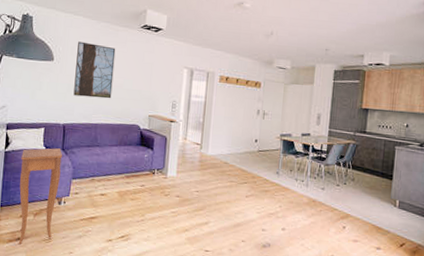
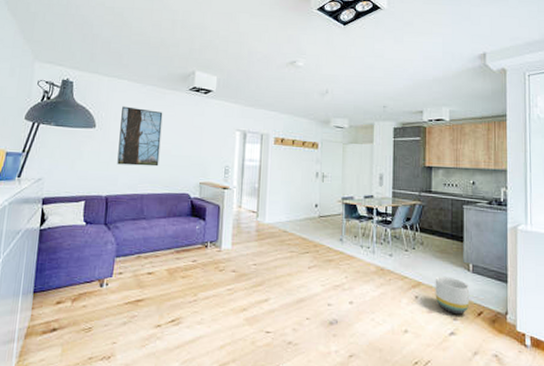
side table: present [18,148,63,245] -> none [53,223,105,337]
planter: none [361,209,395,244] -> present [435,276,470,314]

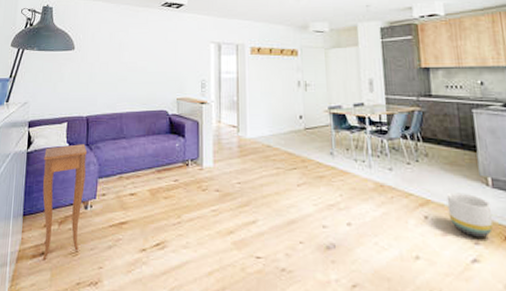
side table: none [53,223,105,337] -> present [42,144,88,261]
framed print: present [117,106,163,167] -> none [96,27,137,85]

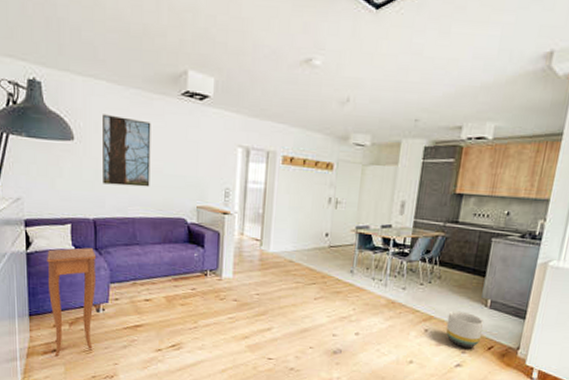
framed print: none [96,27,137,85] -> present [103,114,151,187]

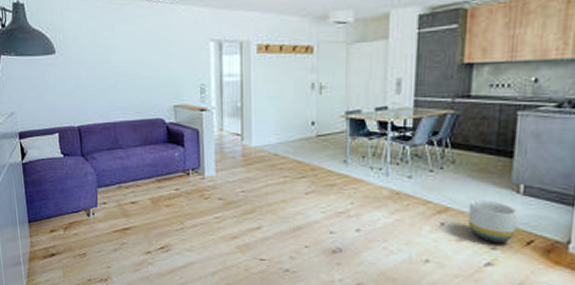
side table: present [47,247,97,357] -> none [40,155,86,261]
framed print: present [103,114,151,187] -> none [79,25,127,92]

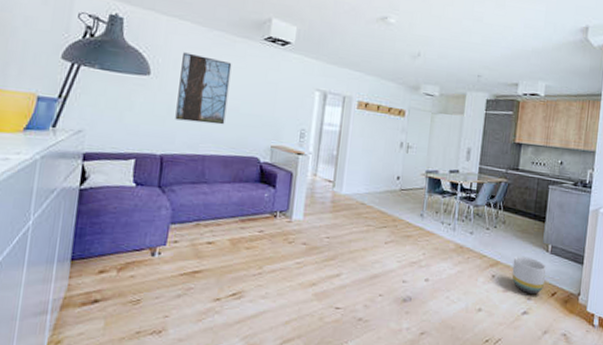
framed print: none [79,25,127,92] -> present [175,52,232,125]

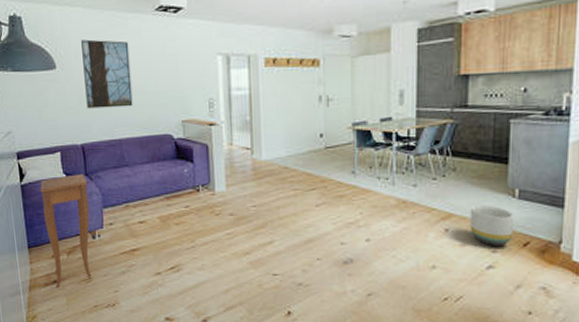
side table: none [94,184,159,309] -> present [40,174,92,288]

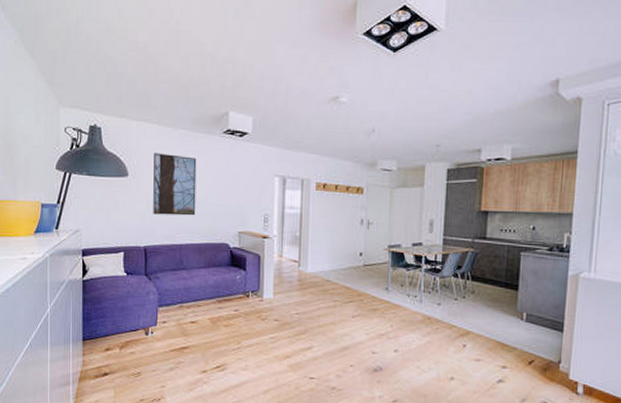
side table: present [40,174,92,288] -> none [101,274,147,381]
planter: present [470,205,514,245] -> none [484,325,522,362]

